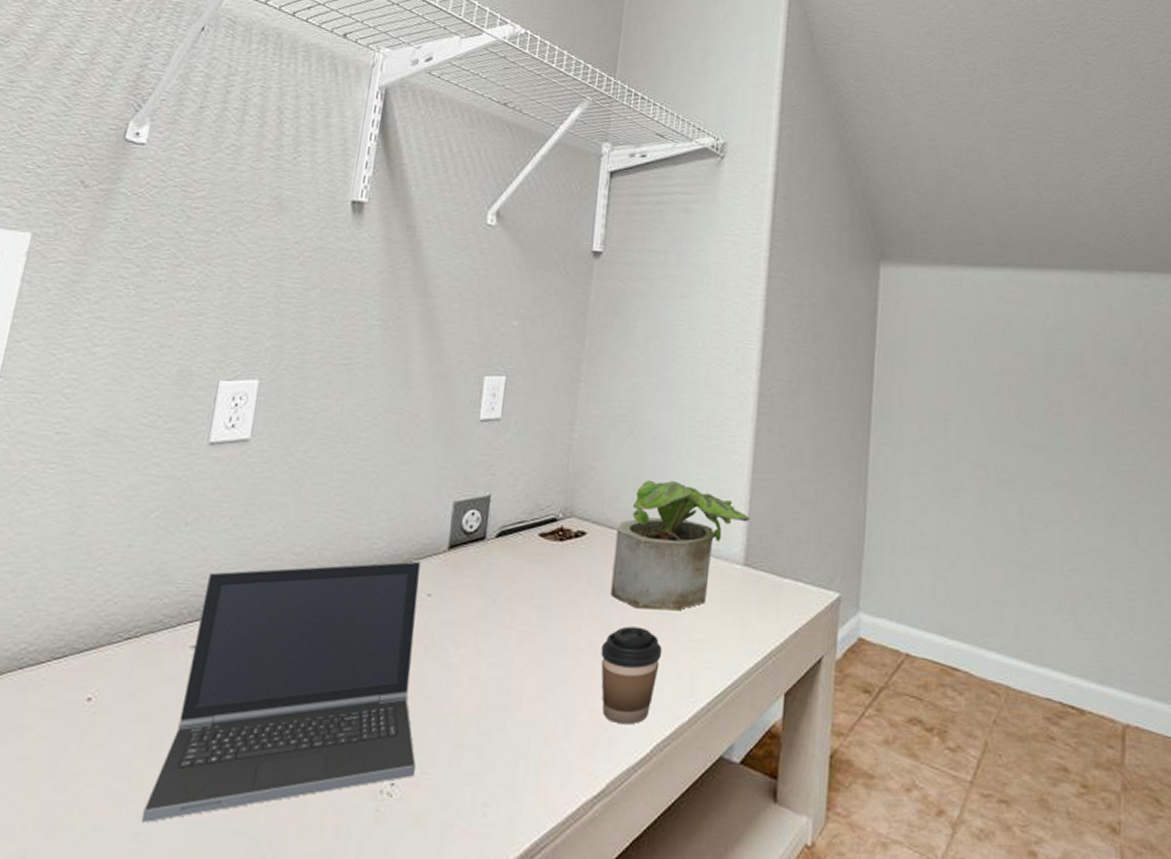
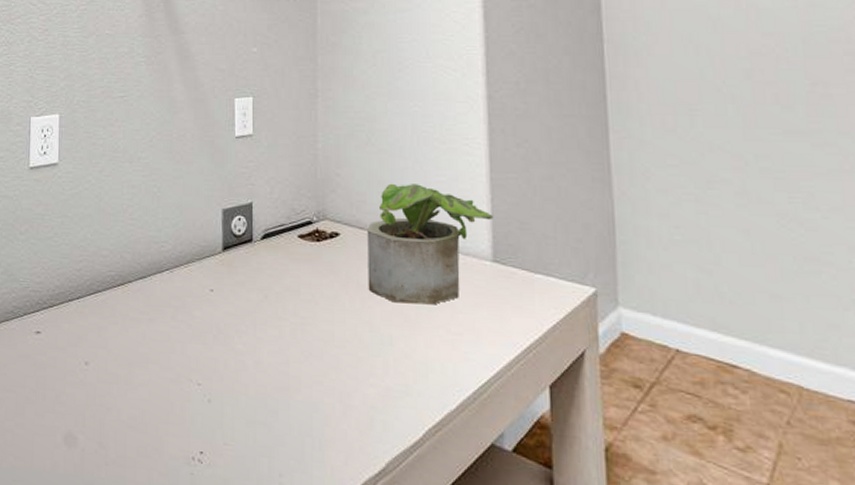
laptop computer: present [142,561,421,822] -> none [18,261,218,472]
coffee cup: present [601,626,663,725] -> none [366,319,423,410]

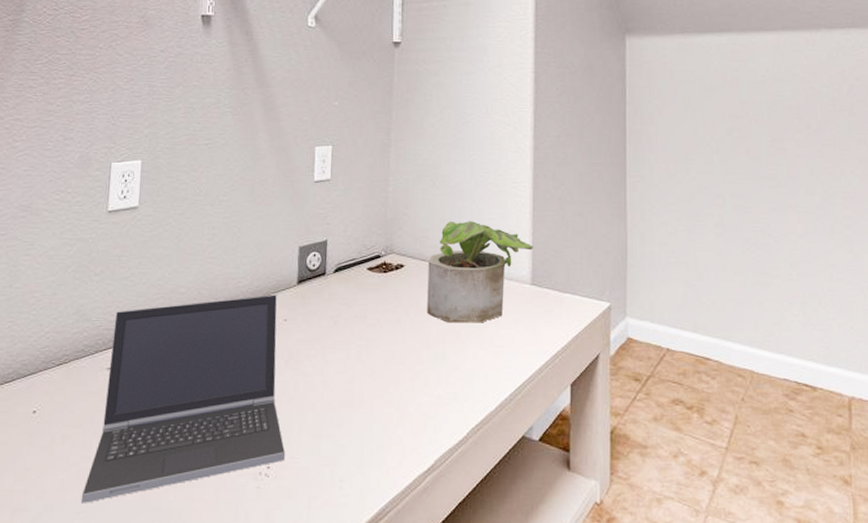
laptop computer: none [18,261,218,472] -> present [82,294,285,503]

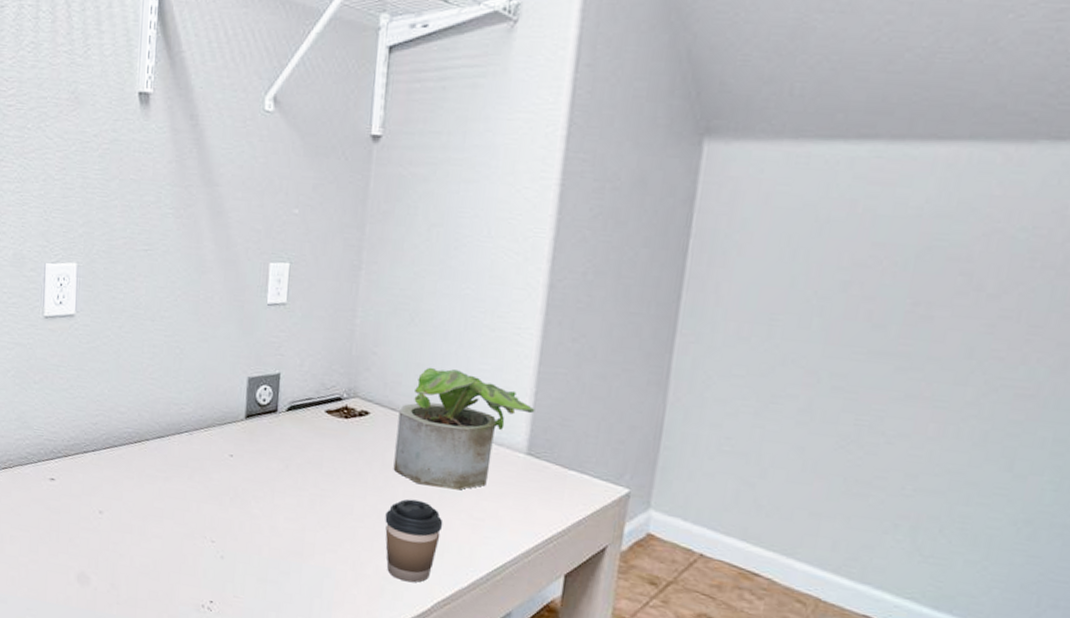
laptop computer: present [82,294,285,503] -> none [32,422,229,603]
coffee cup: none [423,337,471,414] -> present [385,499,443,583]

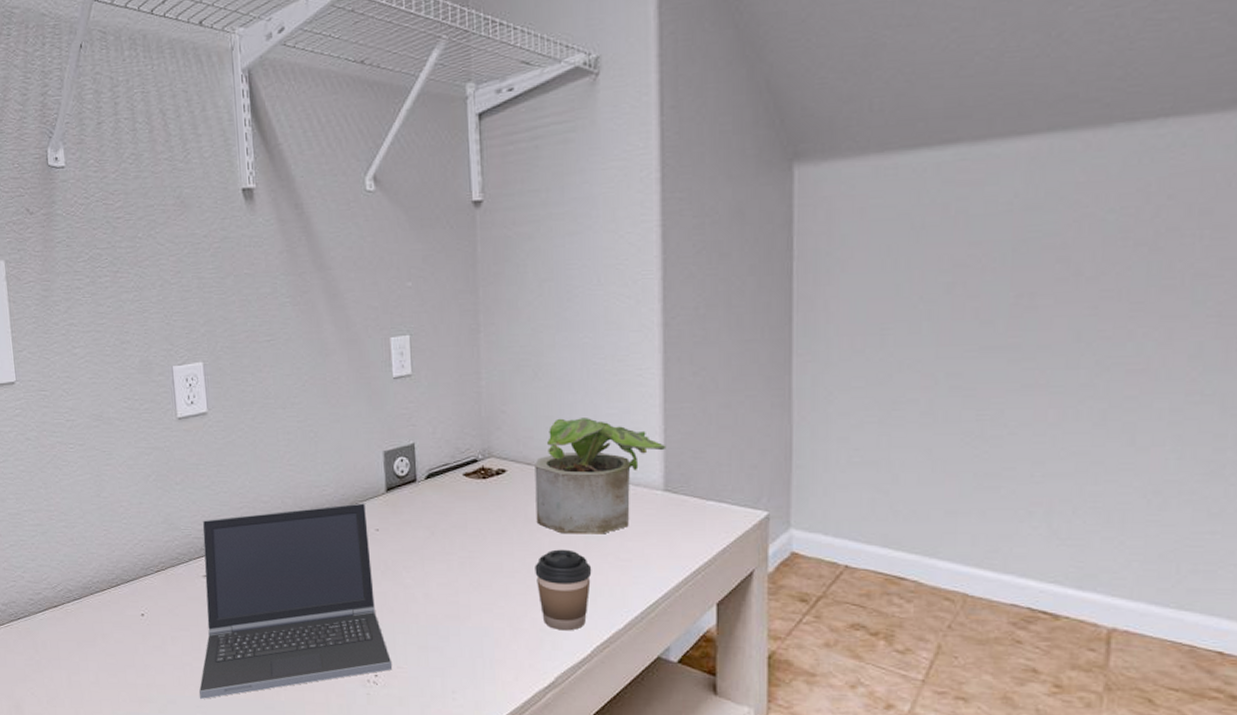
laptop computer: none [32,422,229,603] -> present [199,503,392,699]

